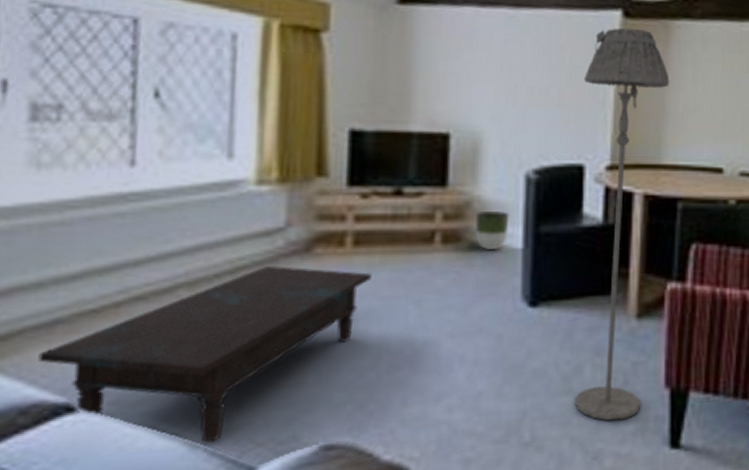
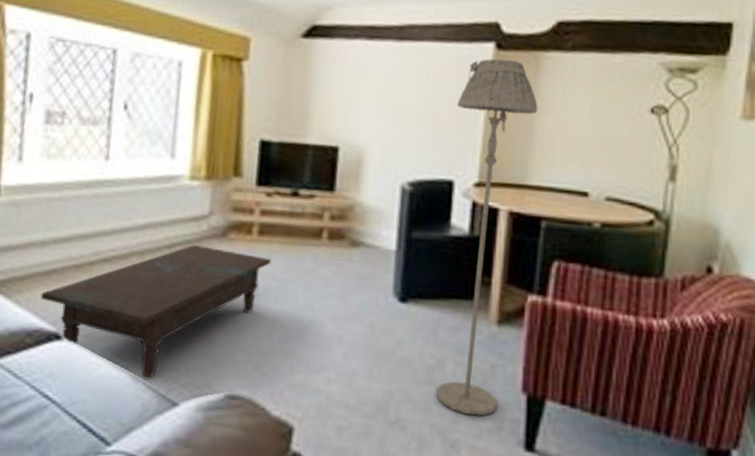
planter: present [474,211,509,251] -> none [355,215,386,250]

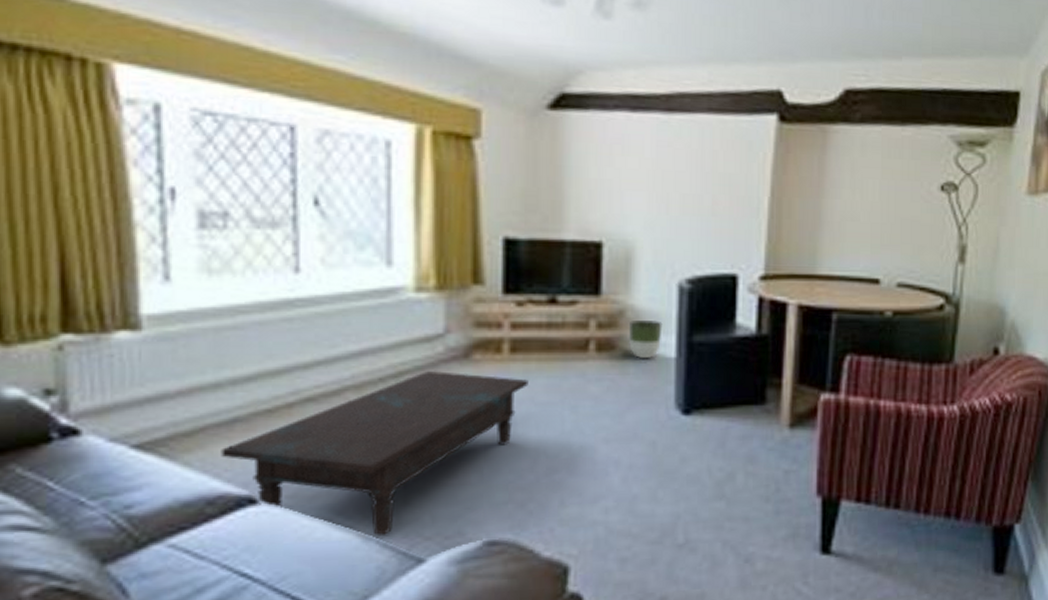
planter: none [355,215,386,250] -> present [628,320,663,359]
floor lamp: present [435,58,538,416] -> none [726,133,826,526]

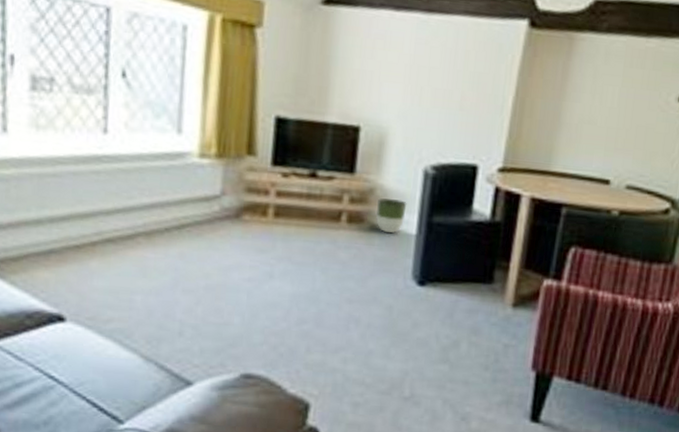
coffee table: present [221,370,529,535] -> none [39,225,288,359]

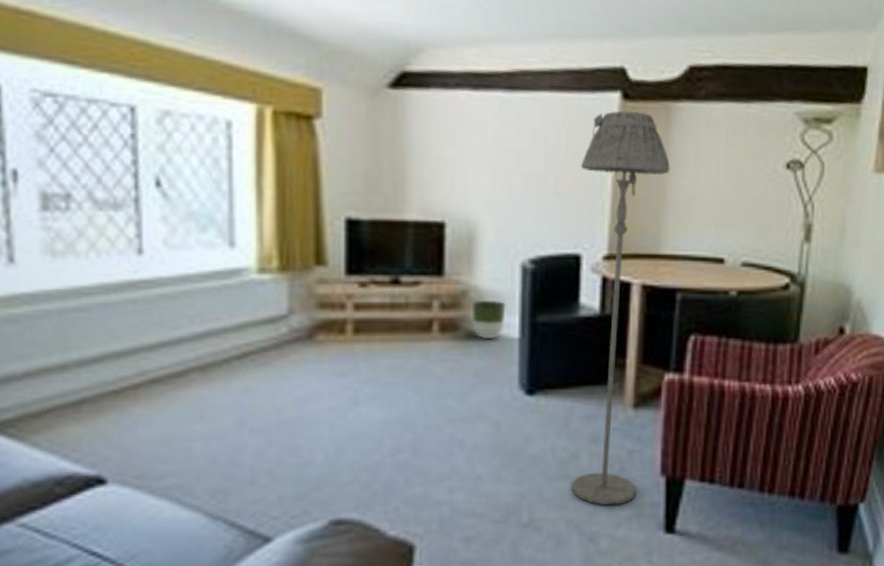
floor lamp: none [449,37,568,392] -> present [571,110,670,506]

